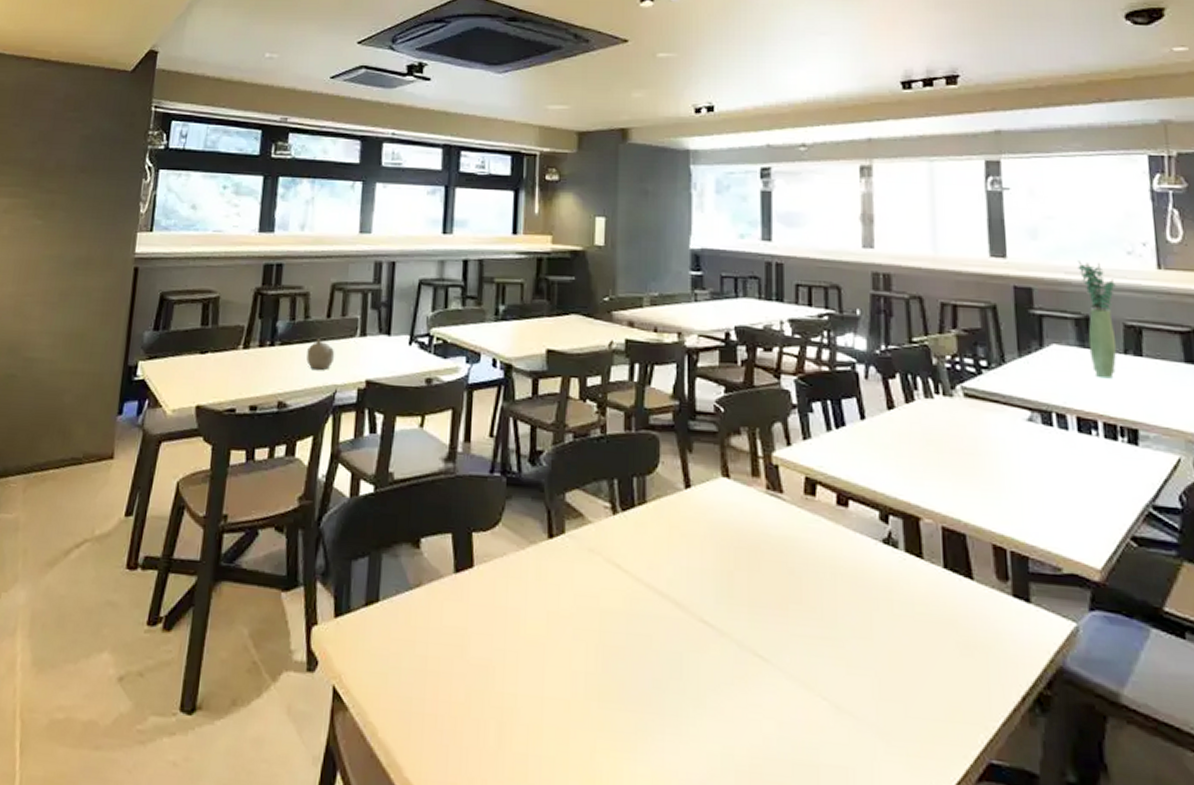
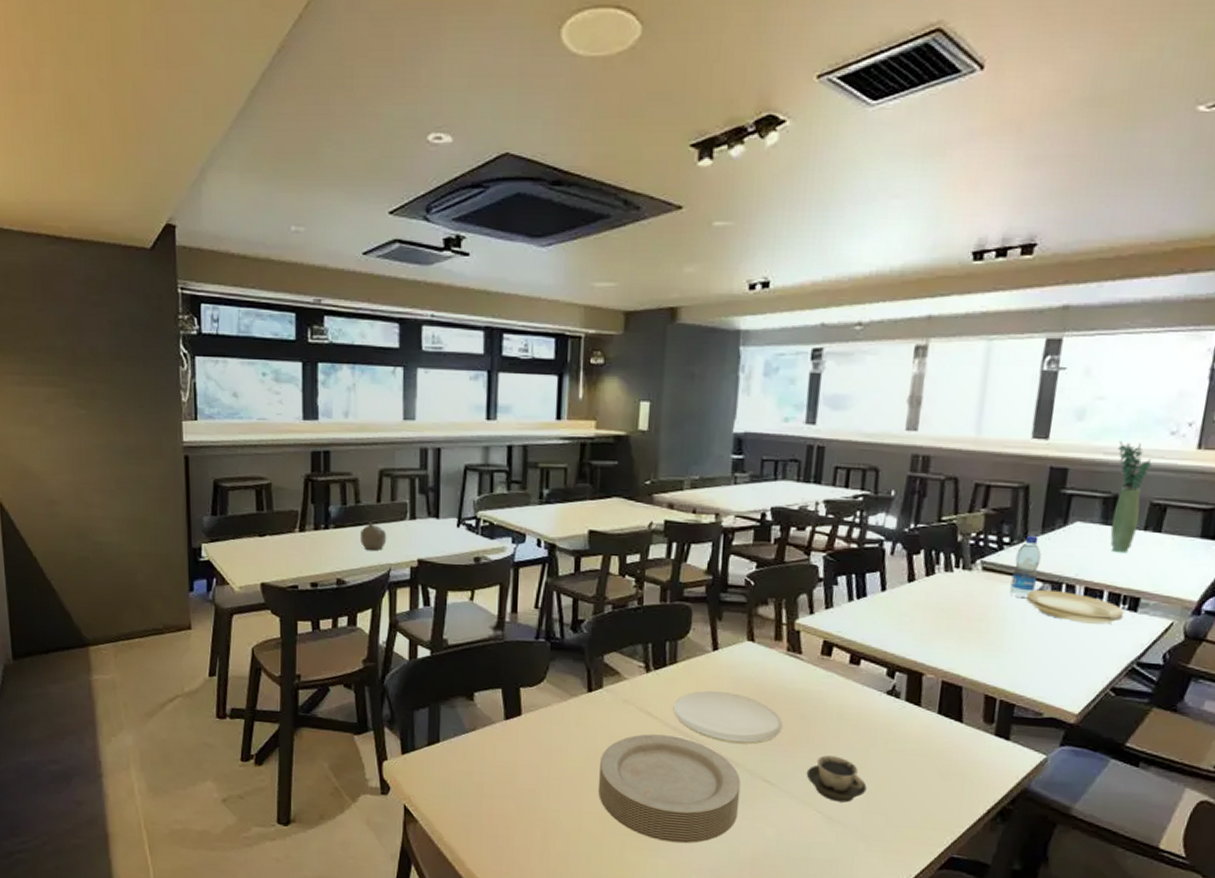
plate: none [562,592,729,743] -> present [598,734,741,844]
plate: none [645,537,771,606] -> present [673,690,784,744]
cup: none [803,621,876,685] -> present [806,755,867,803]
bottle: none [996,359,1024,429] -> present [1009,536,1042,599]
plate: none [1015,419,1126,461] -> present [1025,589,1125,626]

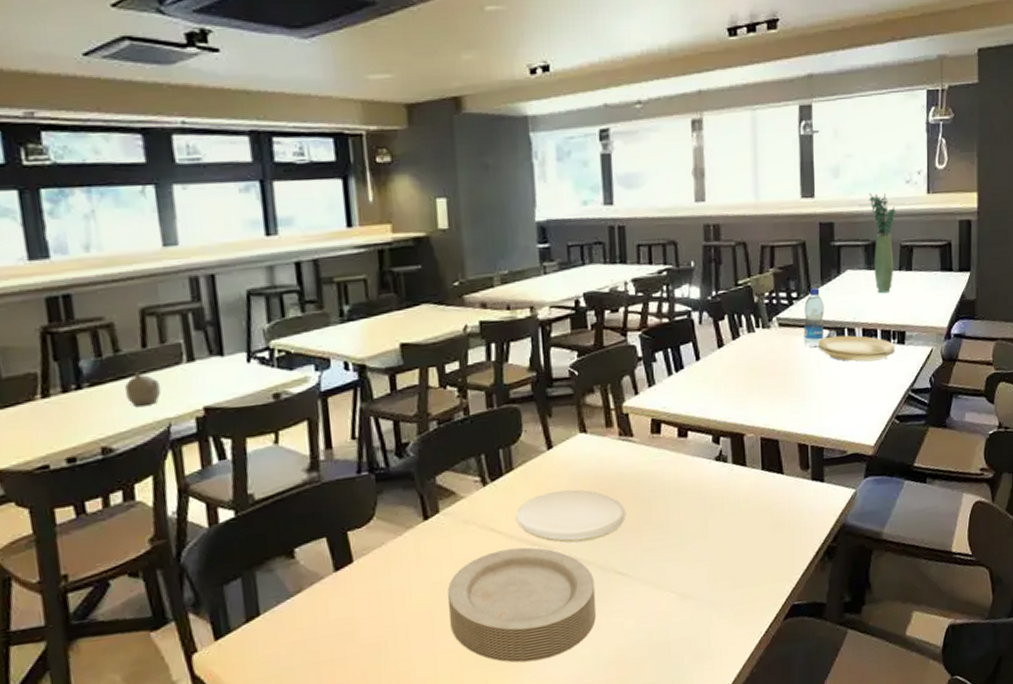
cup: present [806,755,867,803] -> none [654,531,711,578]

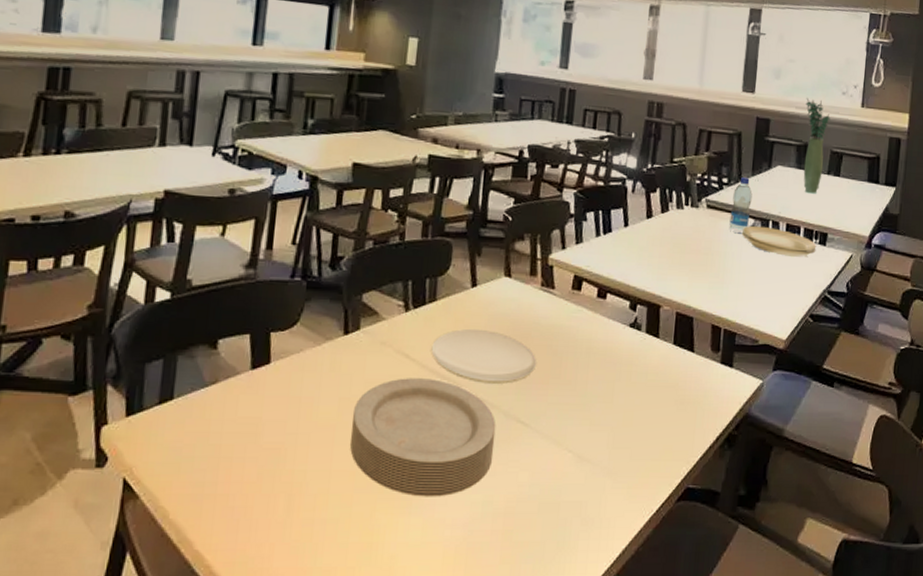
sugar bowl: present [125,372,161,406] -> none [98,147,131,179]

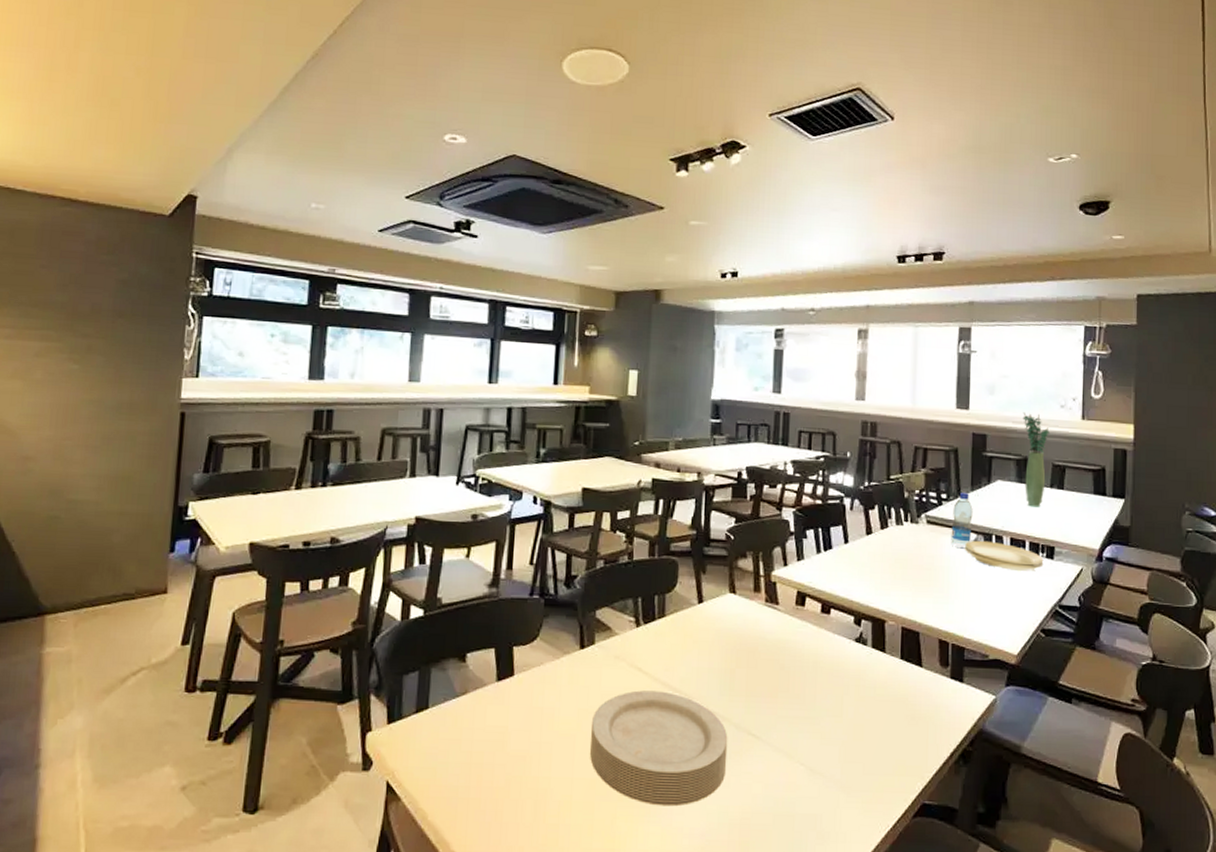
plate: present [431,328,537,384] -> none [662,643,765,697]

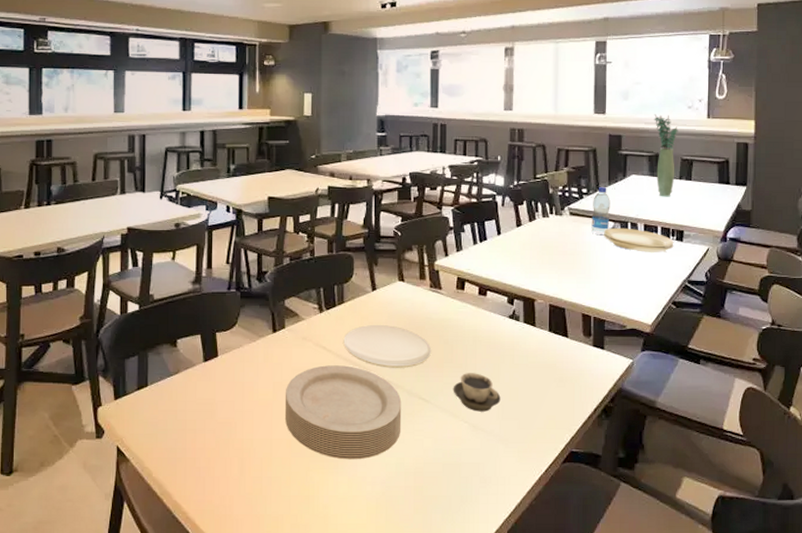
plate: none [662,643,765,697] -> present [343,324,432,368]
cup: none [788,705,843,753] -> present [453,373,501,412]

